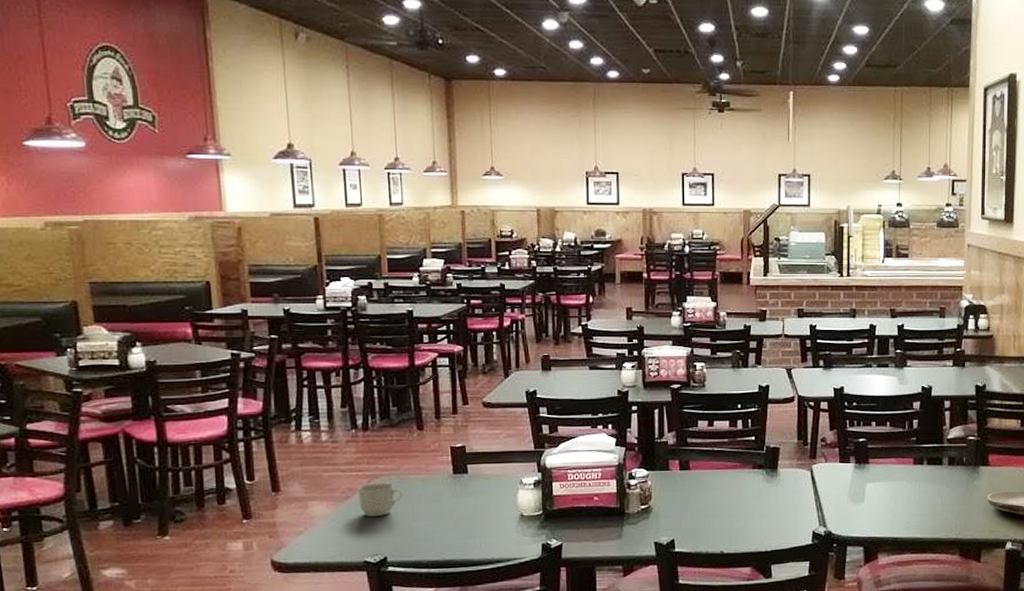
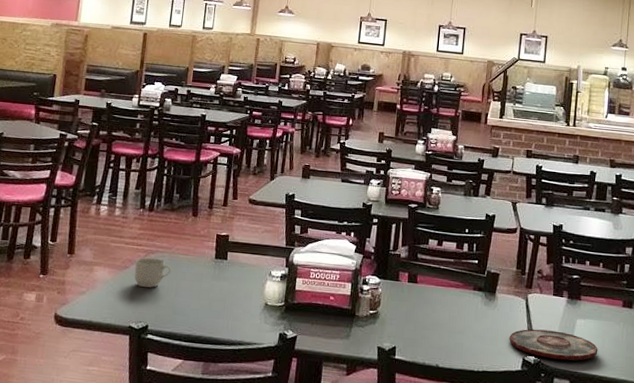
plate: none [796,498,891,528] -> present [509,329,598,361]

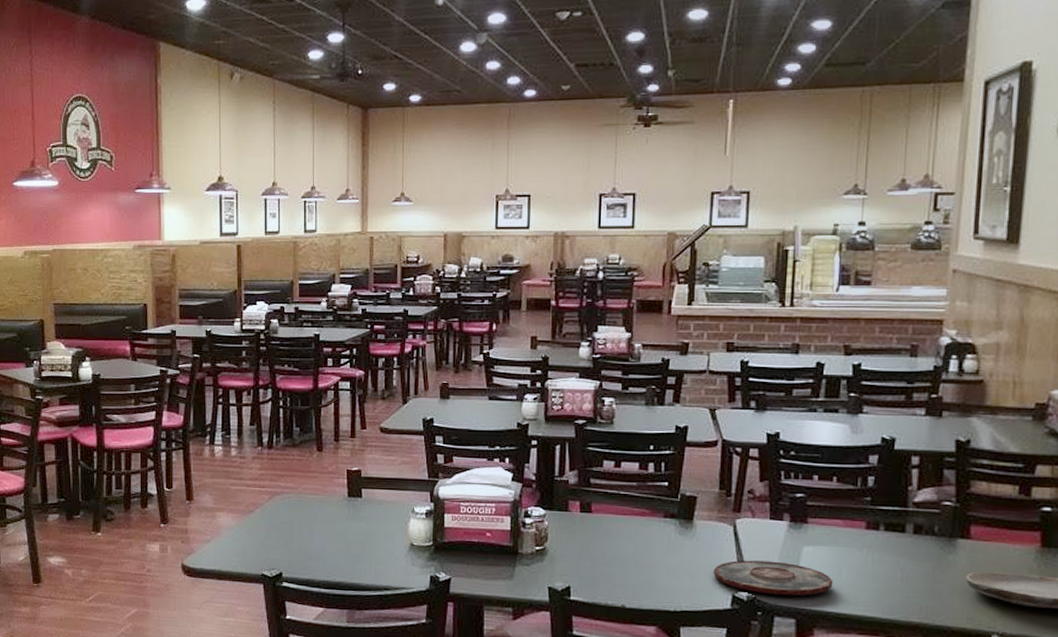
mug: present [134,257,172,288] -> none [260,499,300,532]

